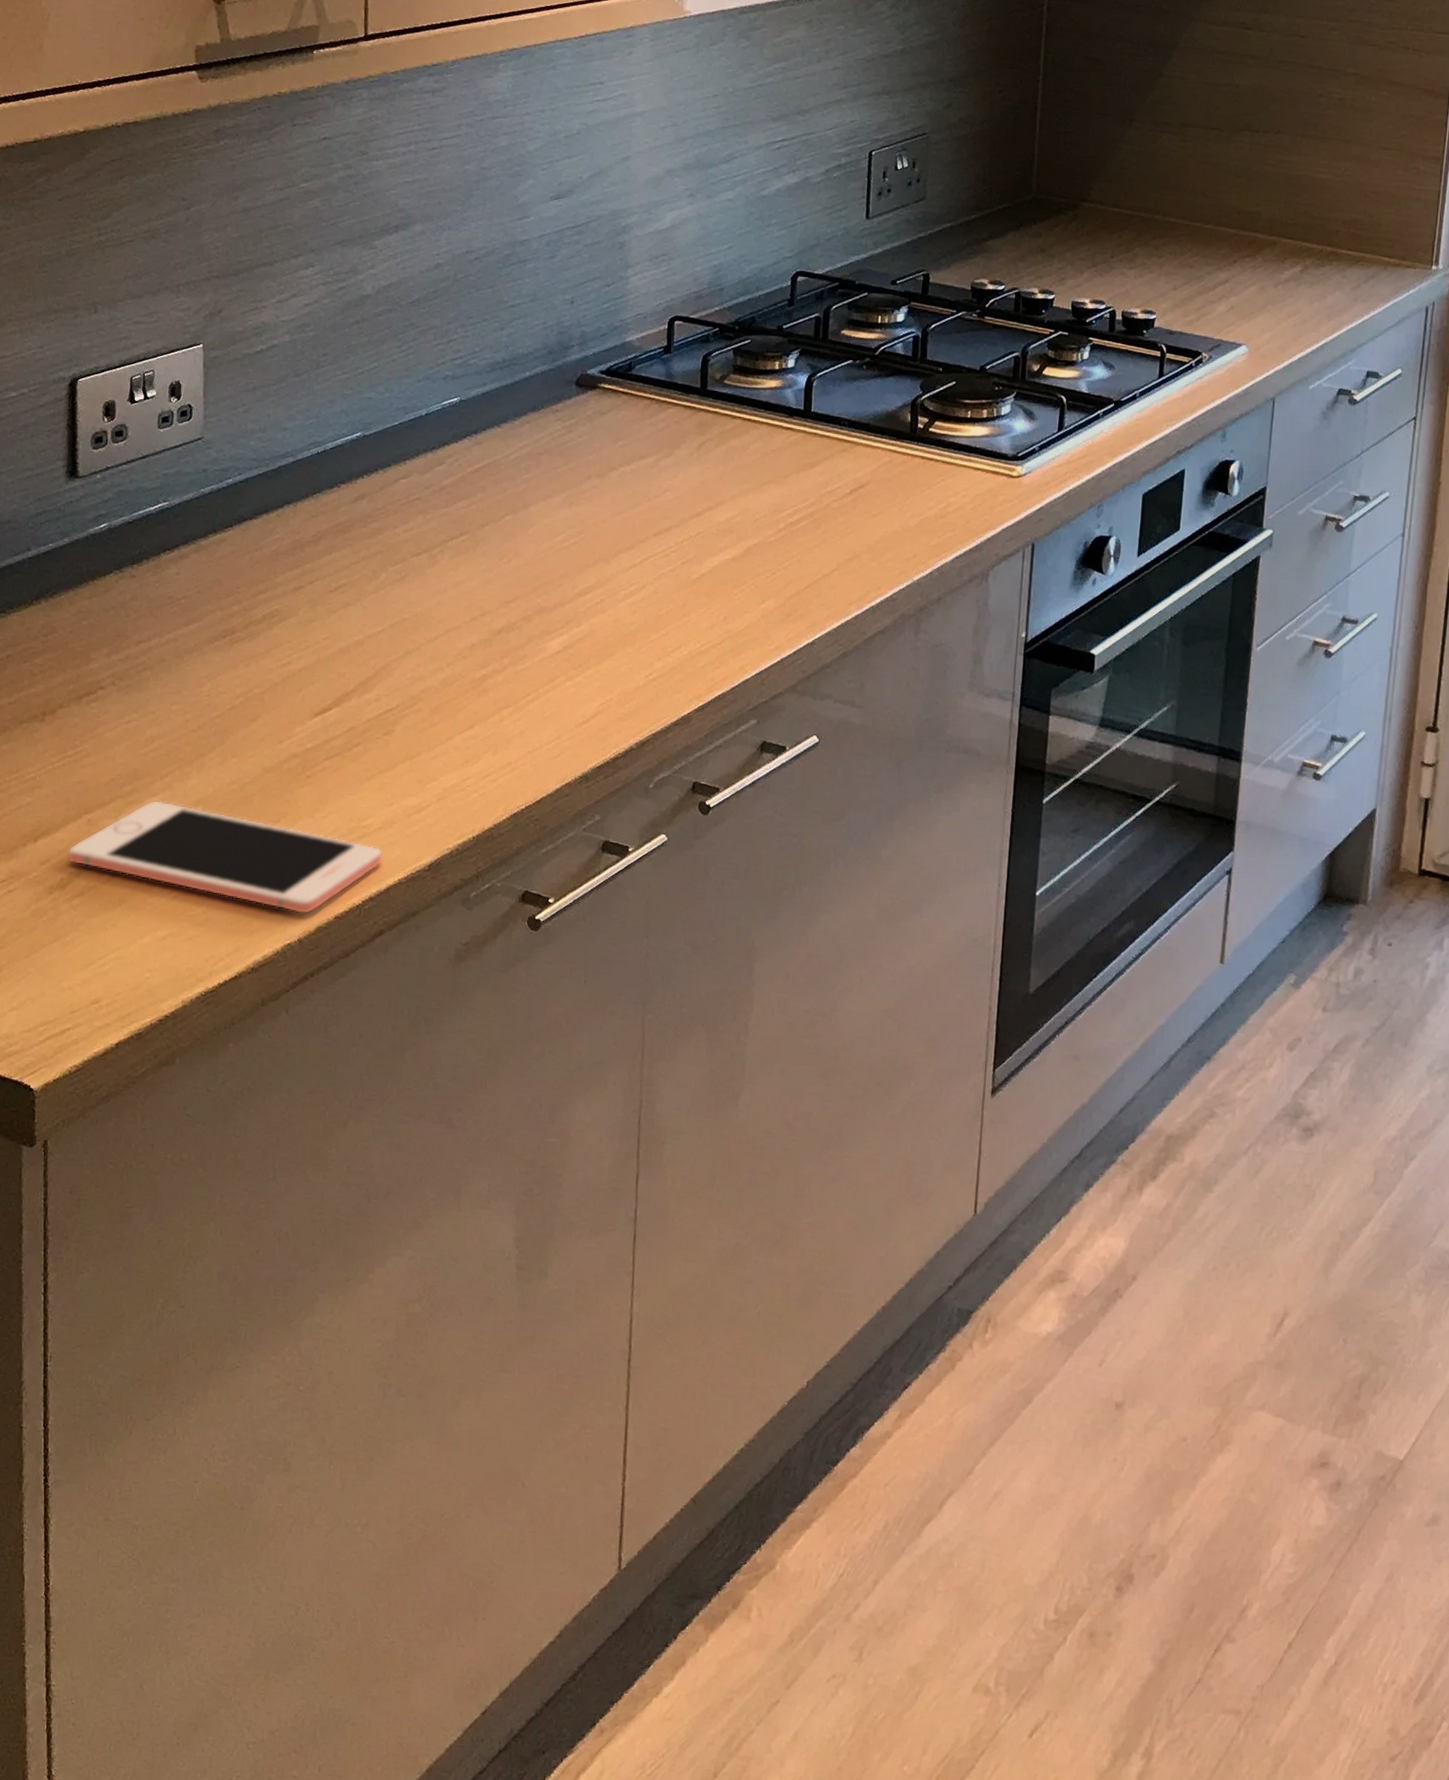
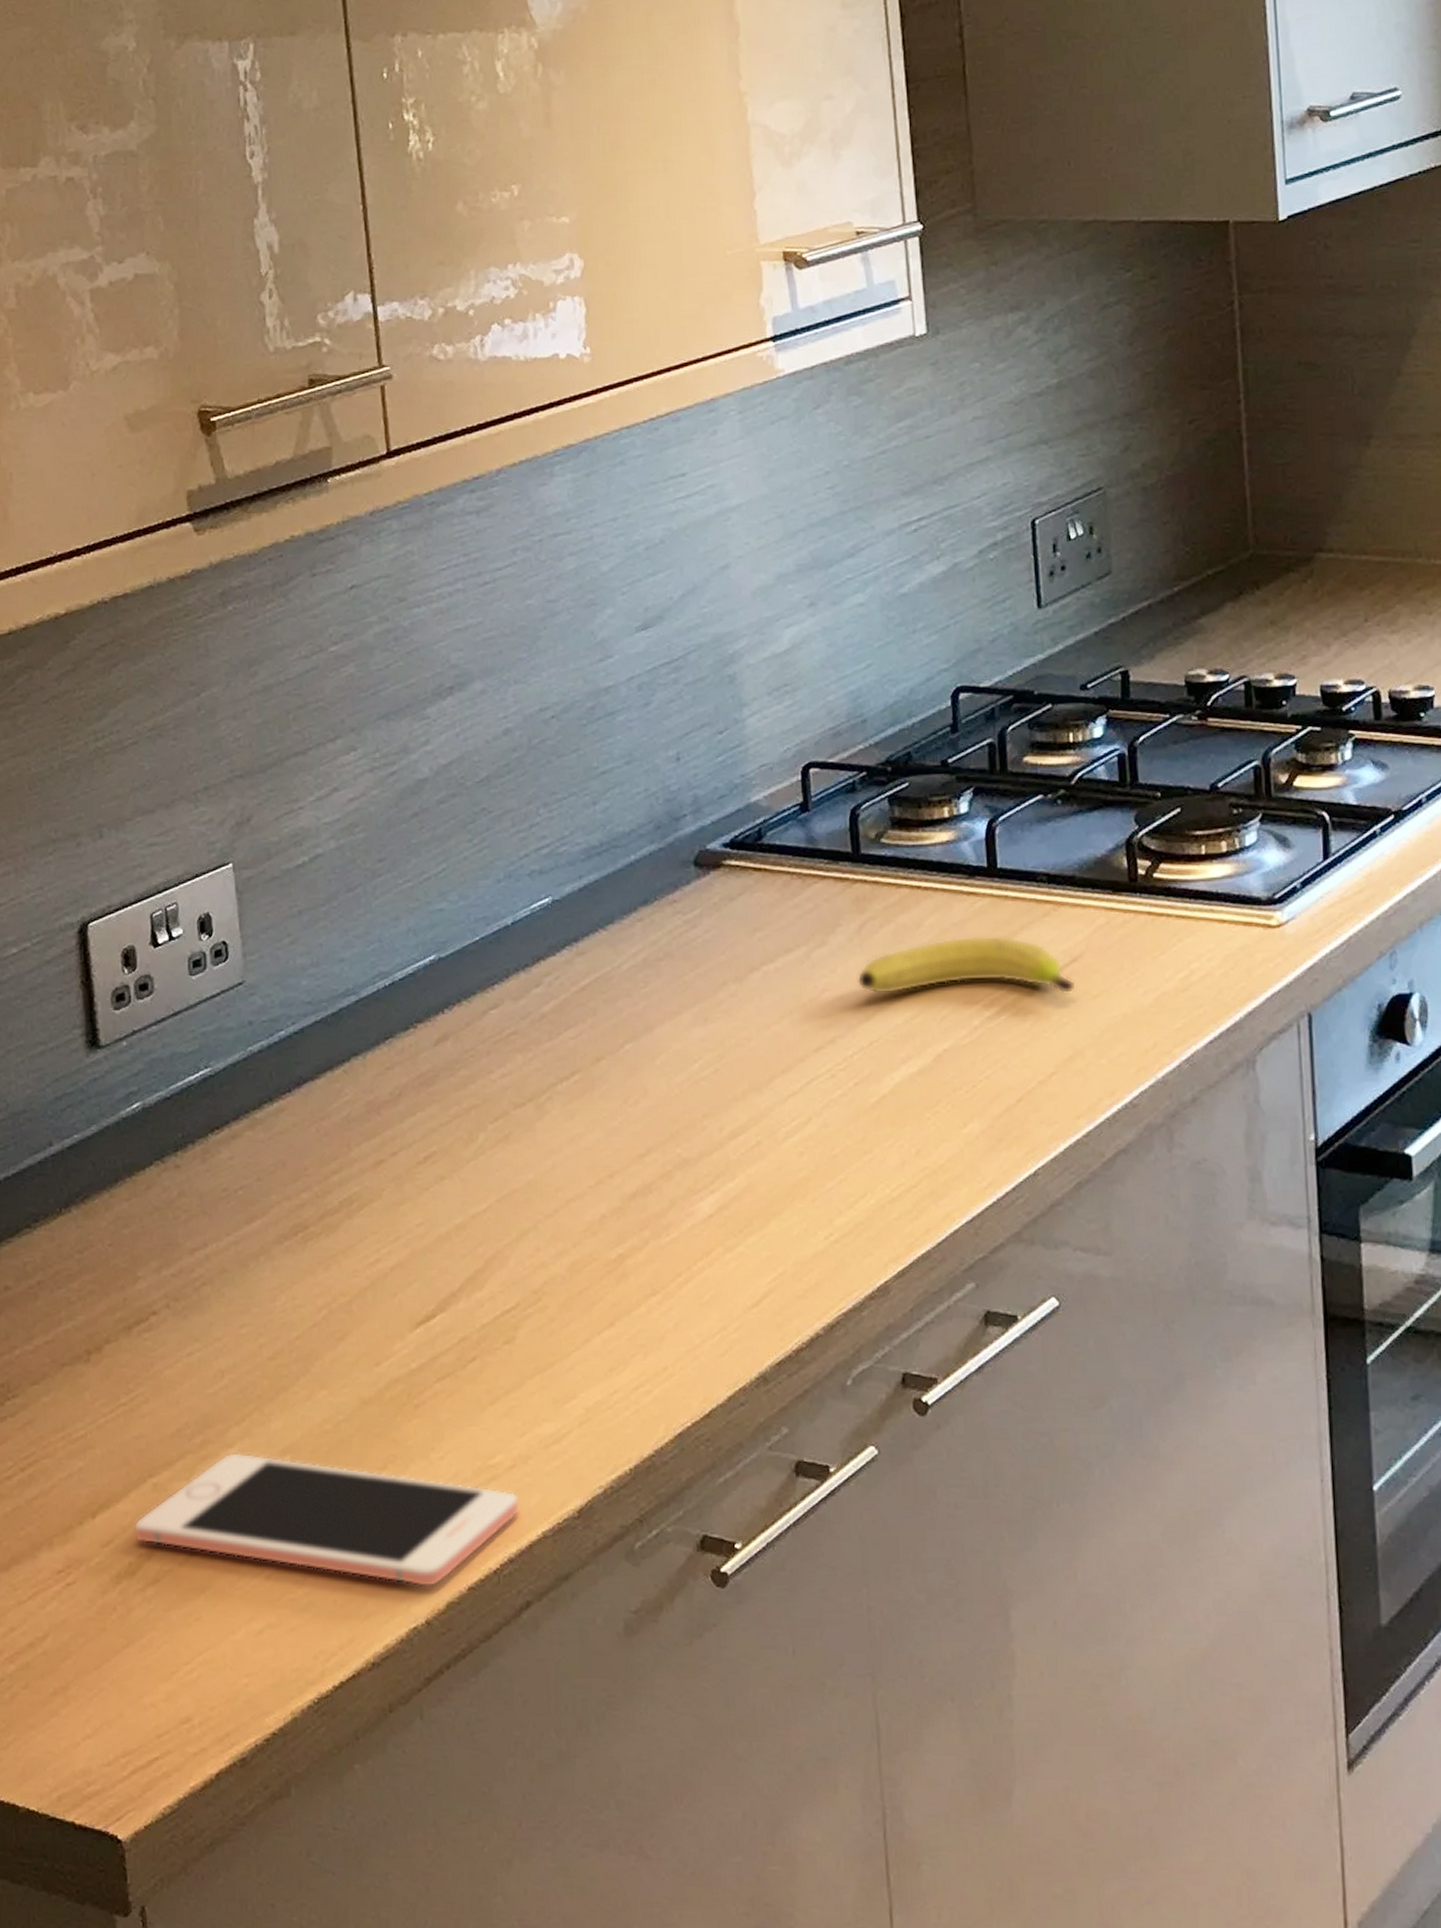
fruit: none [693,460,859,512] -> present [857,935,1074,995]

